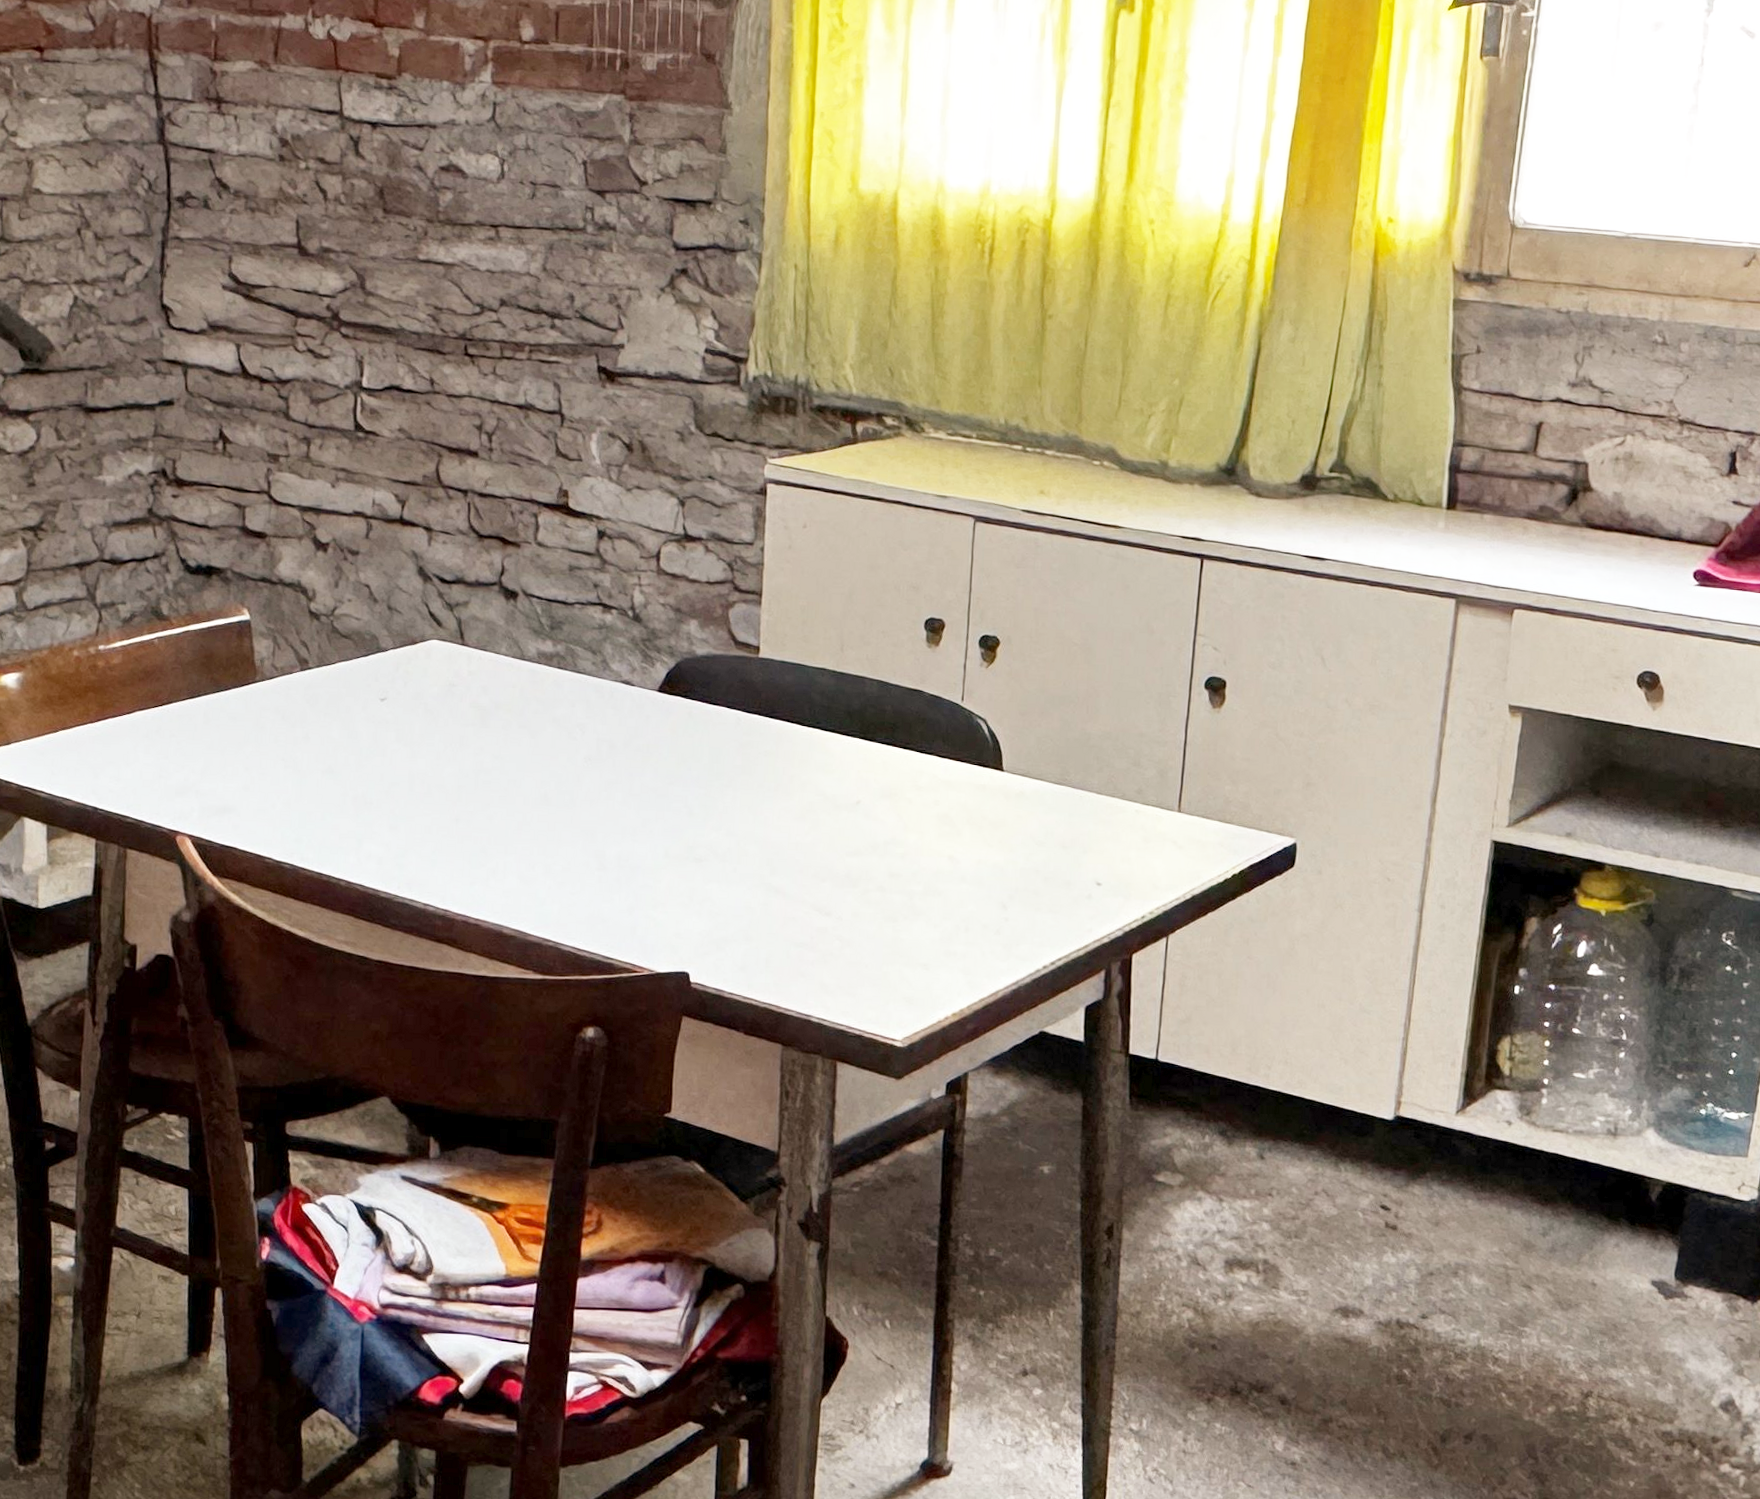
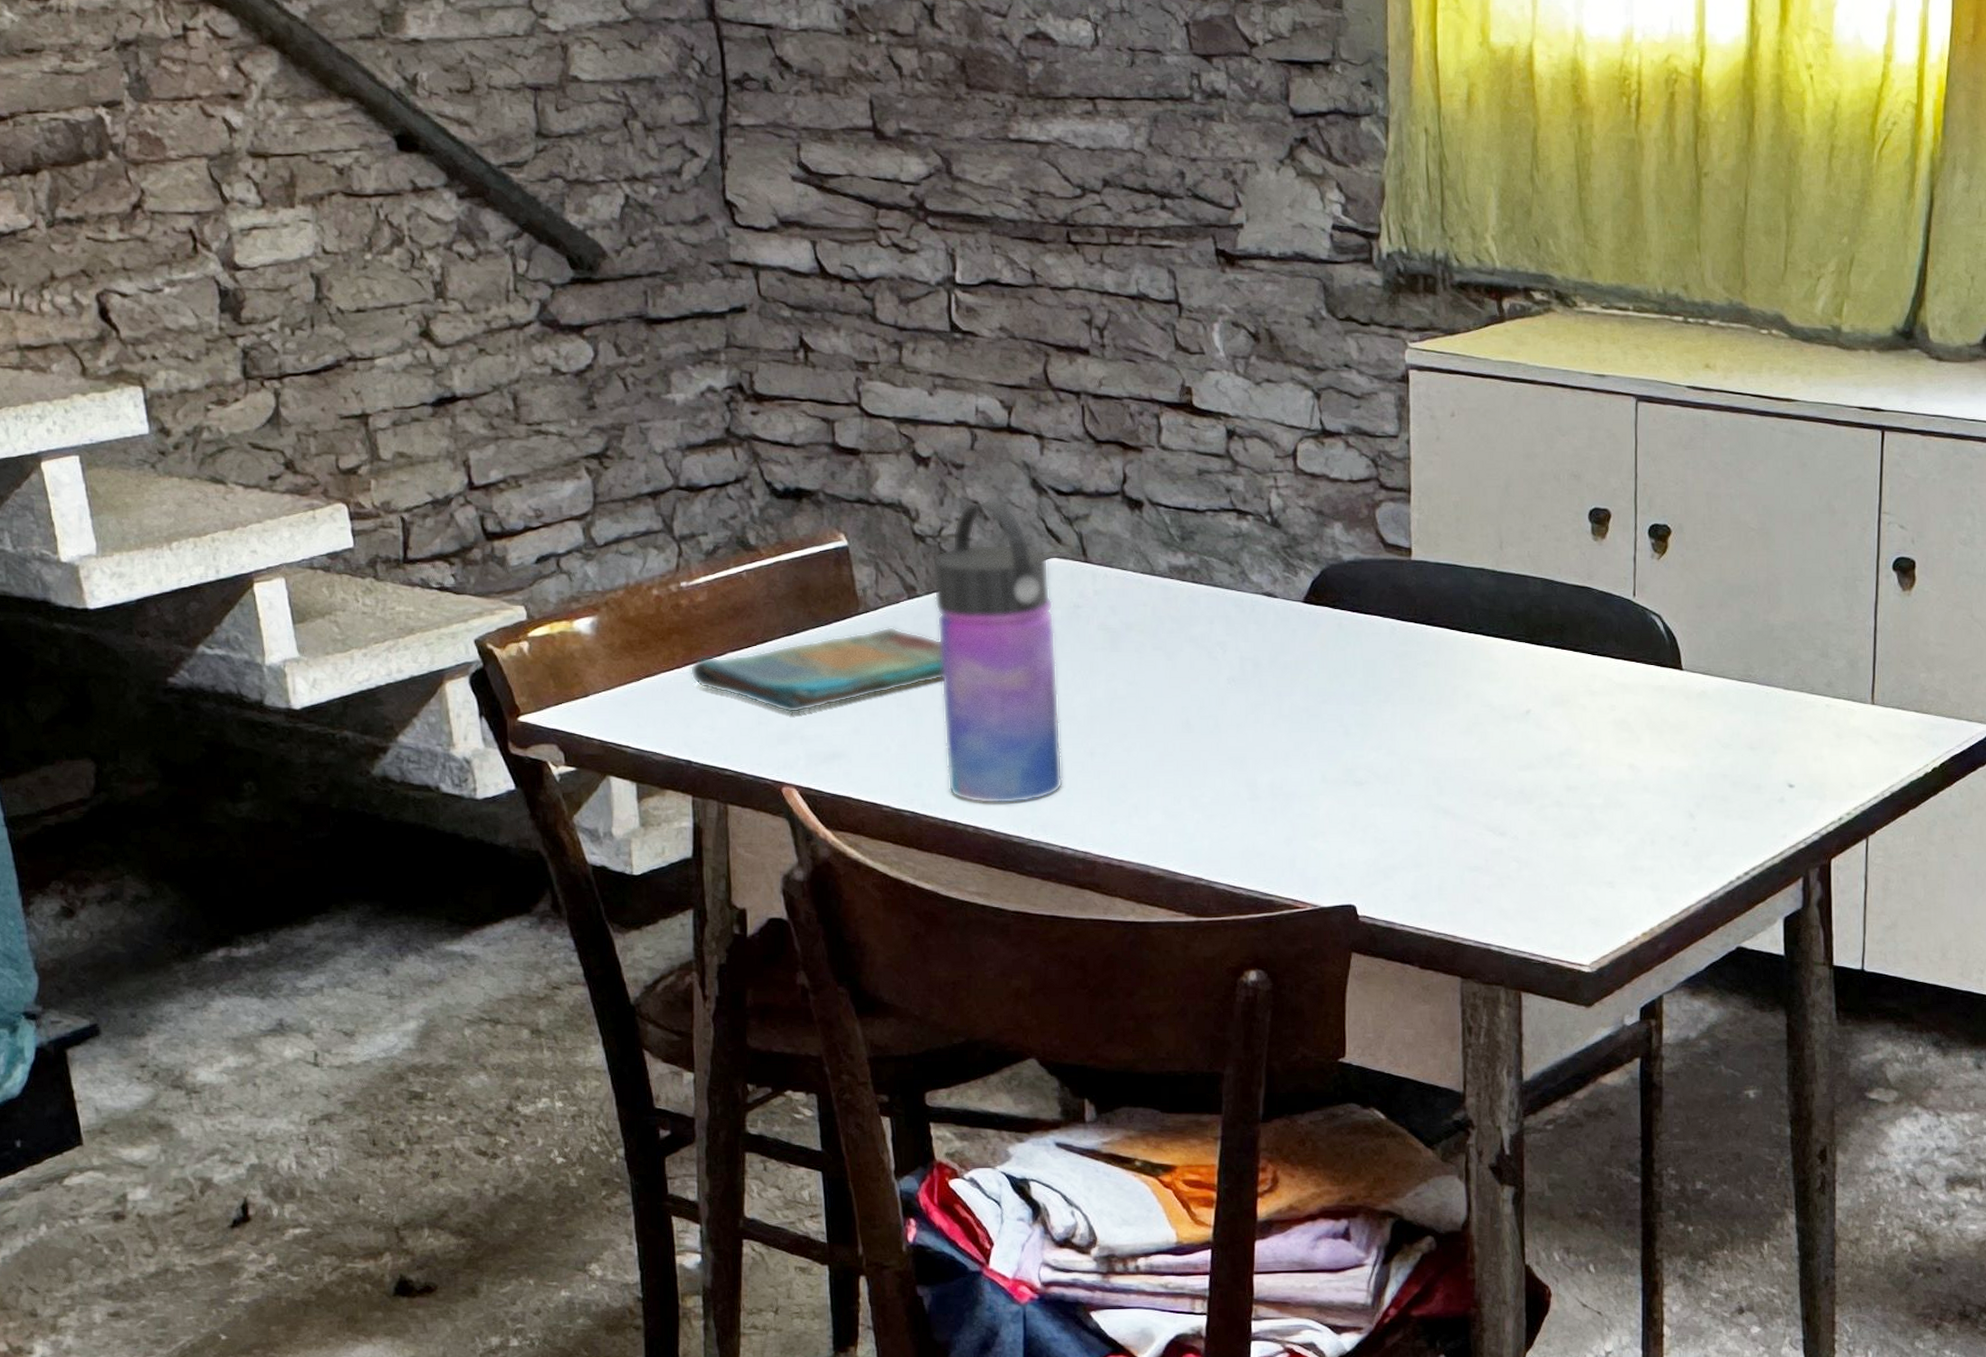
dish towel: none [101,694,328,769] -> present [690,626,943,713]
water bottle: none [324,584,431,862] -> present [932,500,1063,804]

